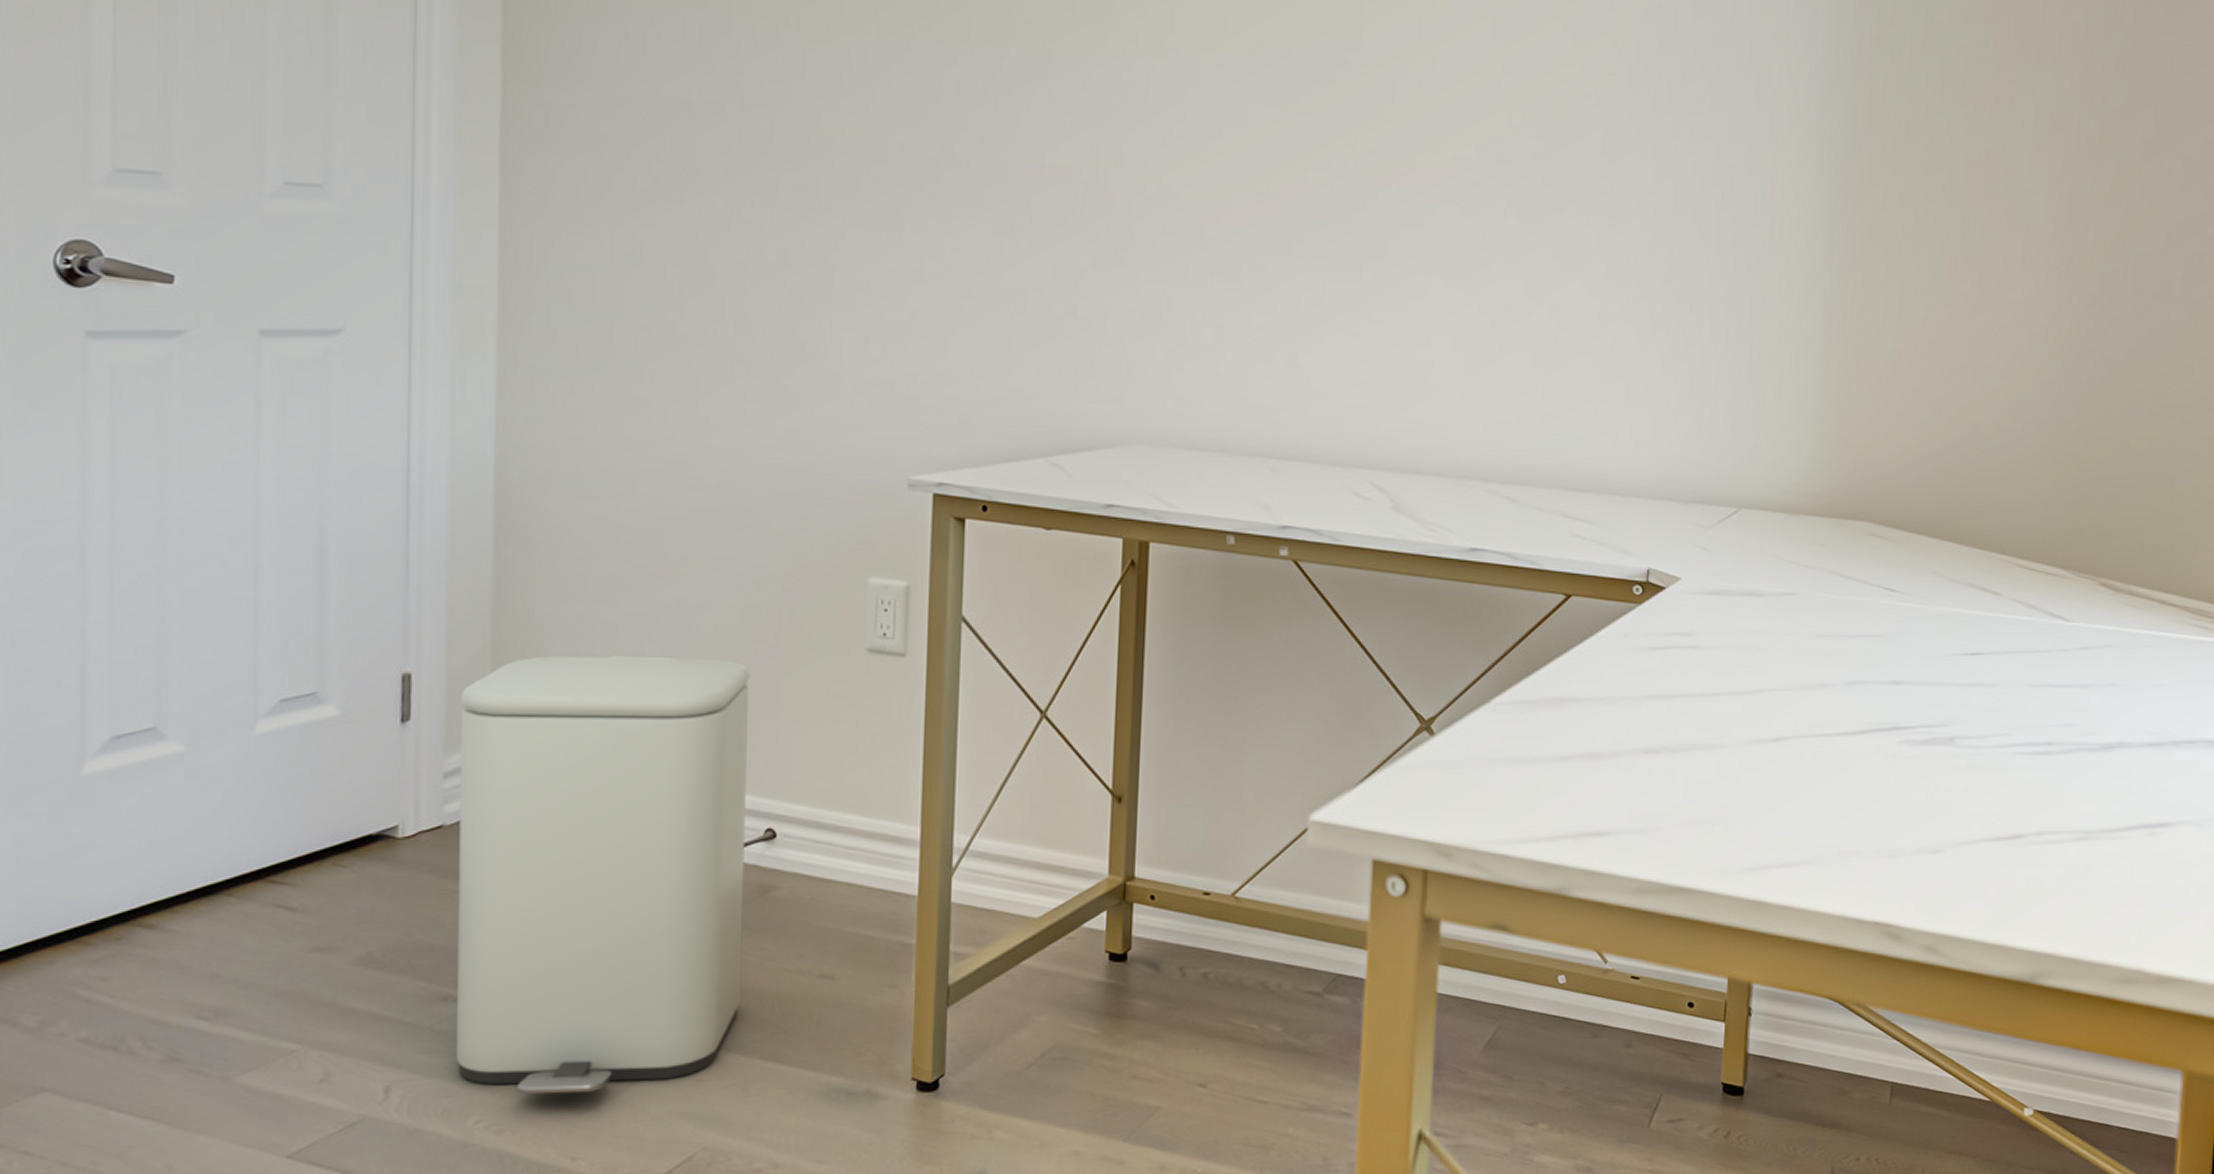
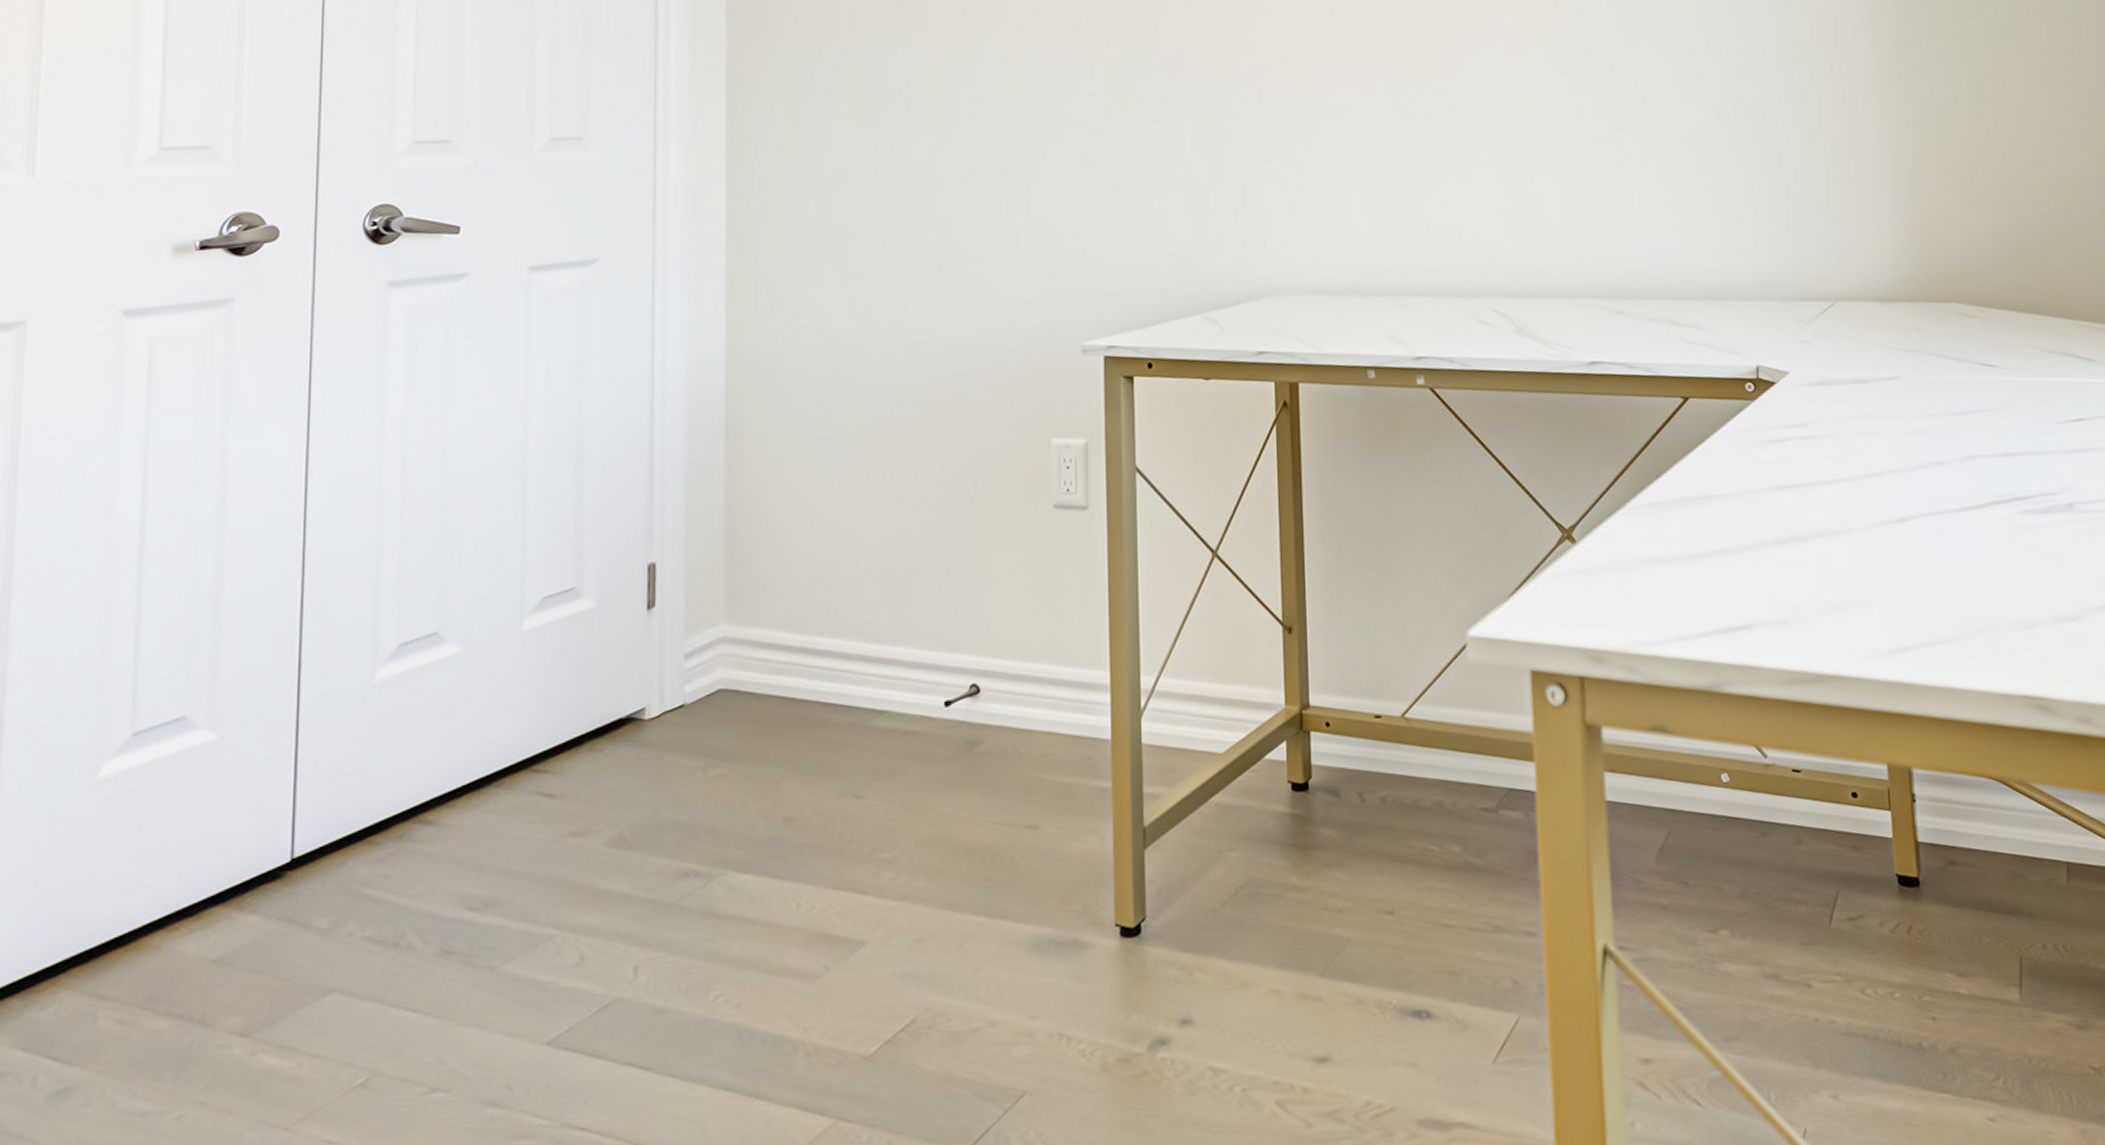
pedal bin: present [455,655,750,1095] -> none [697,526,954,966]

